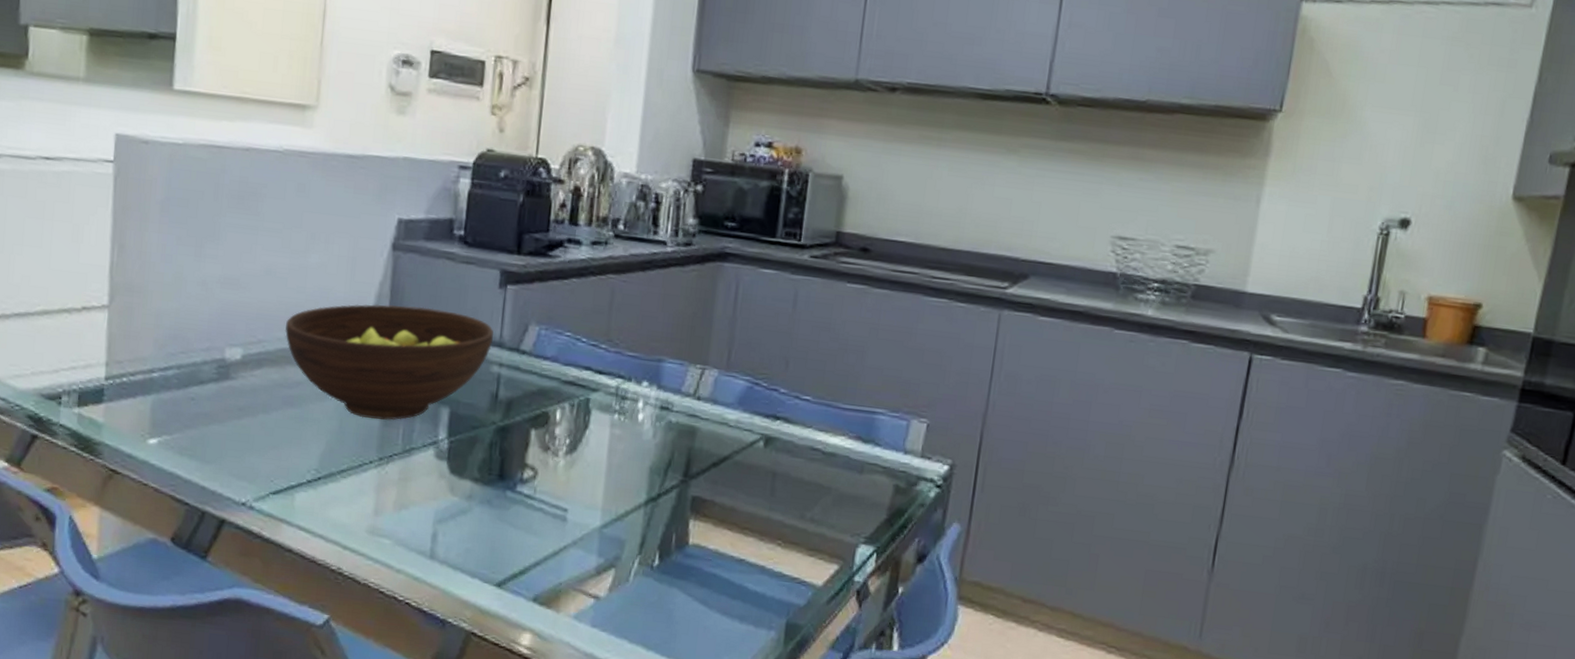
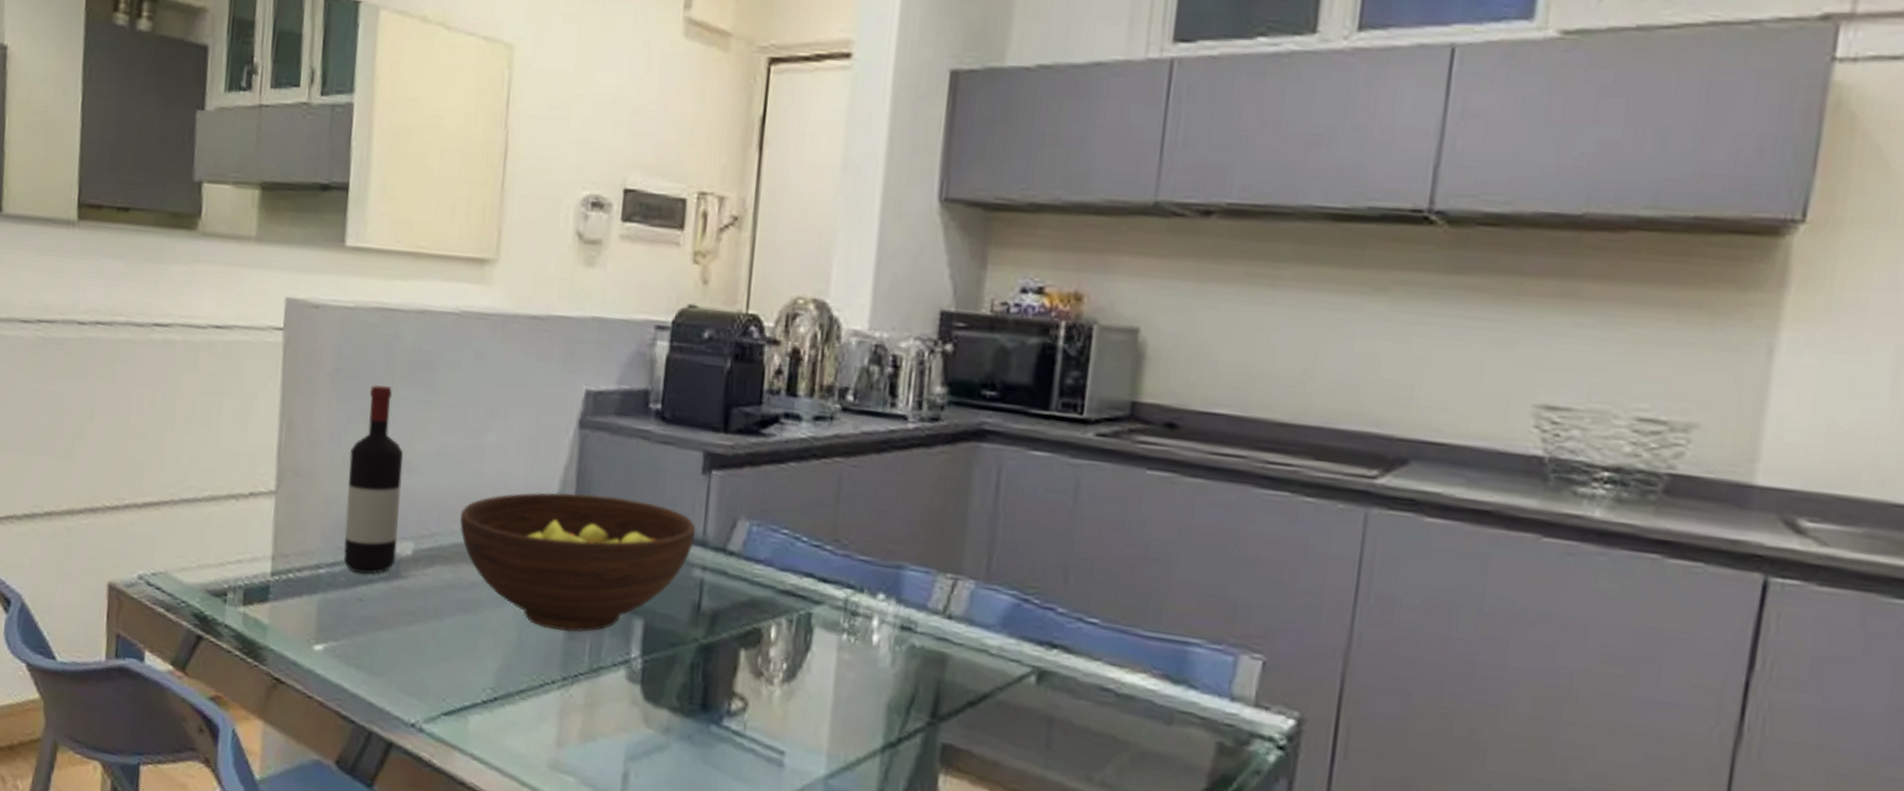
wine bottle: none [176,211,232,377] -> present [343,384,404,575]

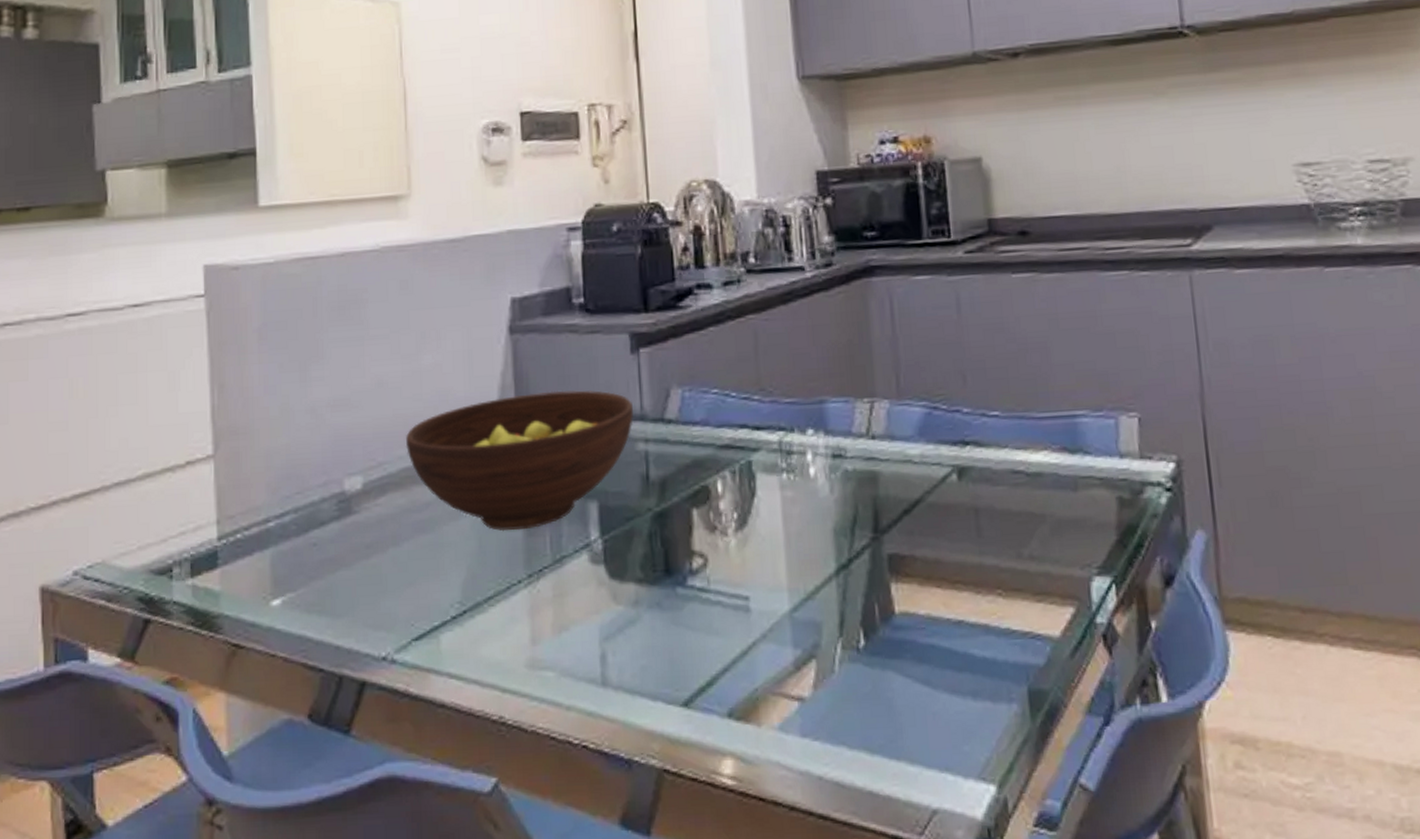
wine bottle: present [343,384,404,575] -> none [286,330,346,519]

